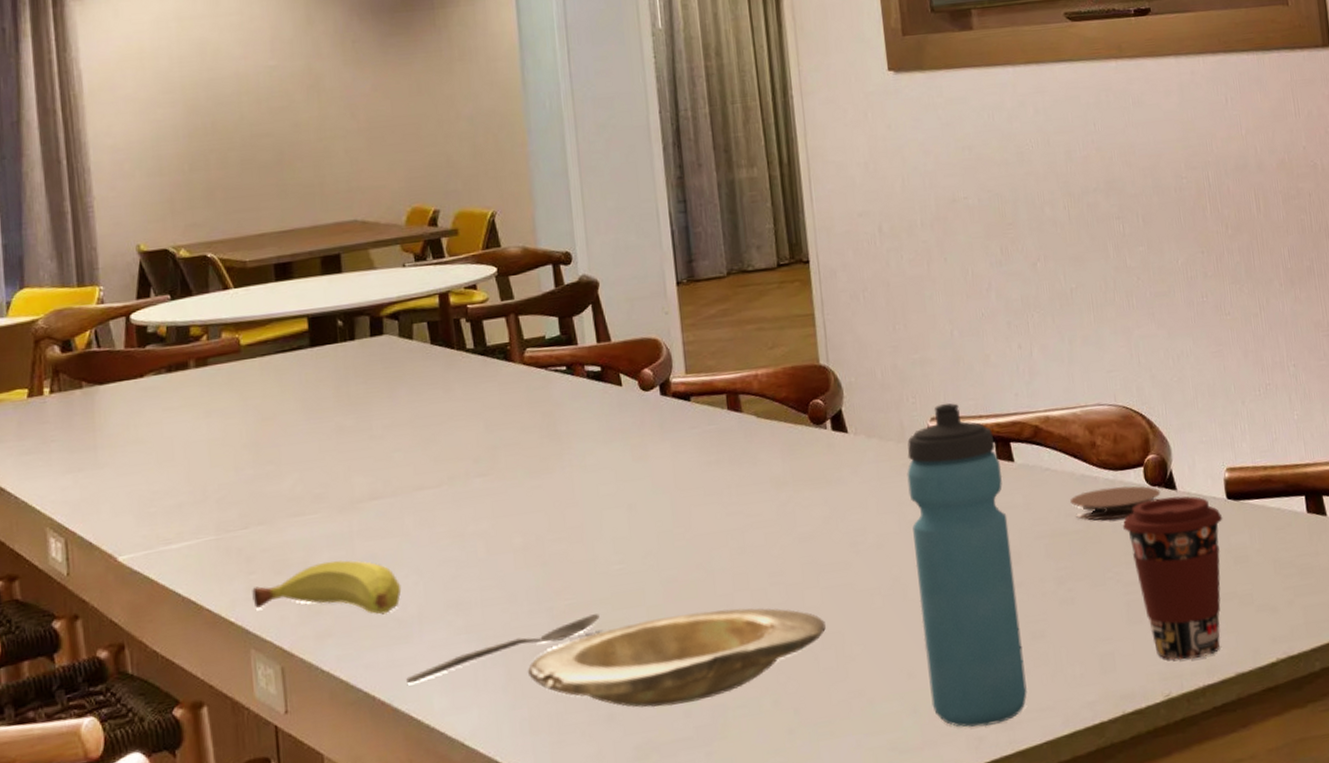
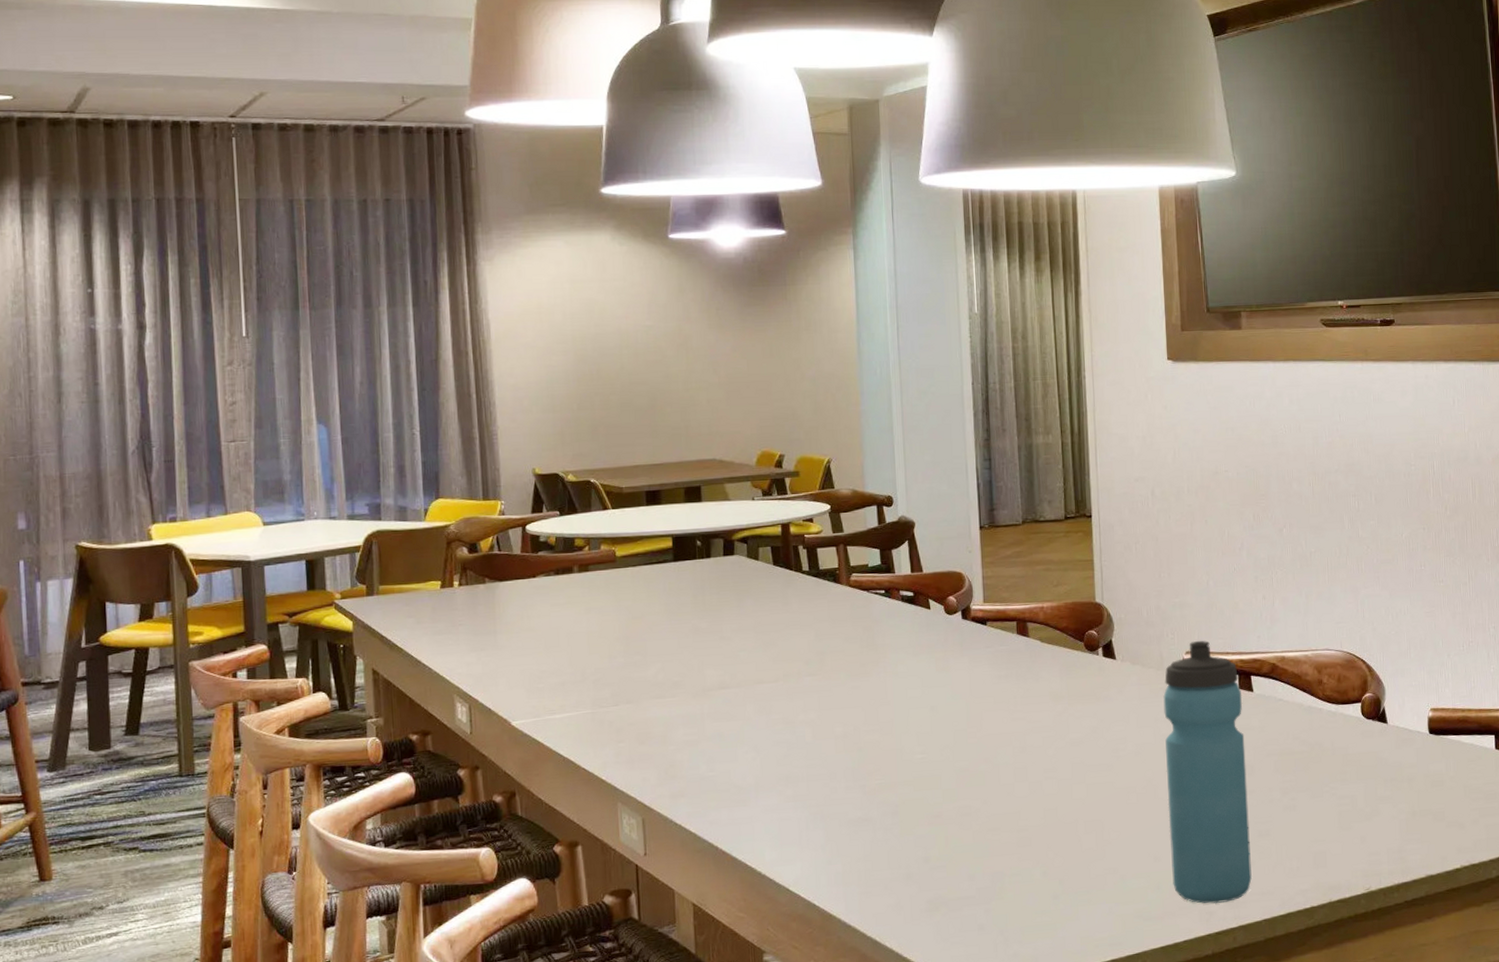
fruit: present [252,560,402,615] -> none [620,736,742,782]
spoon: present [406,614,600,684] -> none [744,793,903,839]
plate: present [527,608,826,708] -> none [842,796,1089,871]
coaster: present [1070,486,1161,521] -> none [1298,717,1374,745]
coffee cup: present [1122,496,1223,660] -> none [1340,728,1425,861]

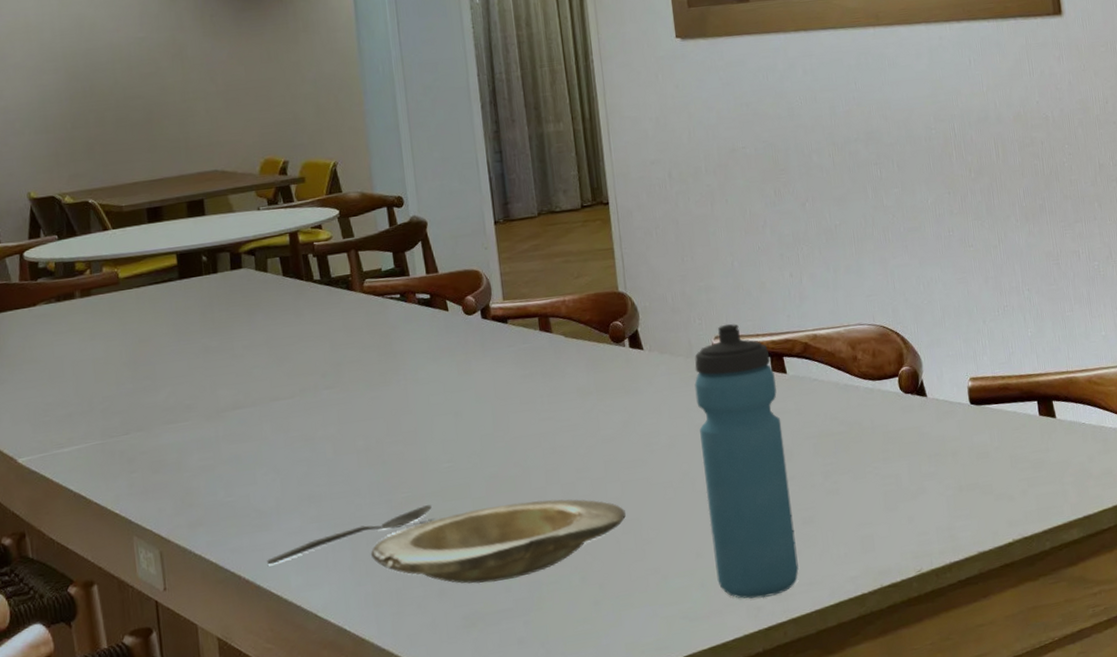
spoon: none [744,793,903,839] -> present [267,505,432,565]
plate: none [842,796,1089,871] -> present [370,499,626,584]

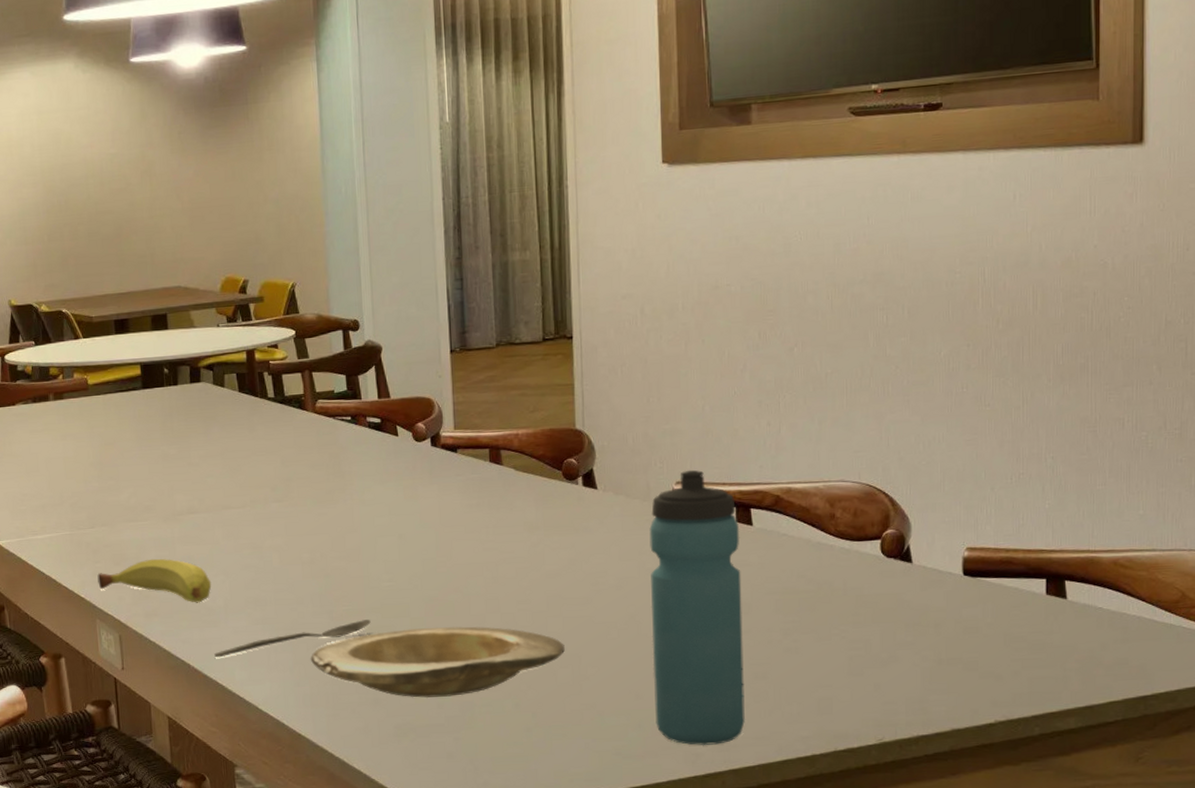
fruit: none [133,460,262,507] -> present [97,558,212,603]

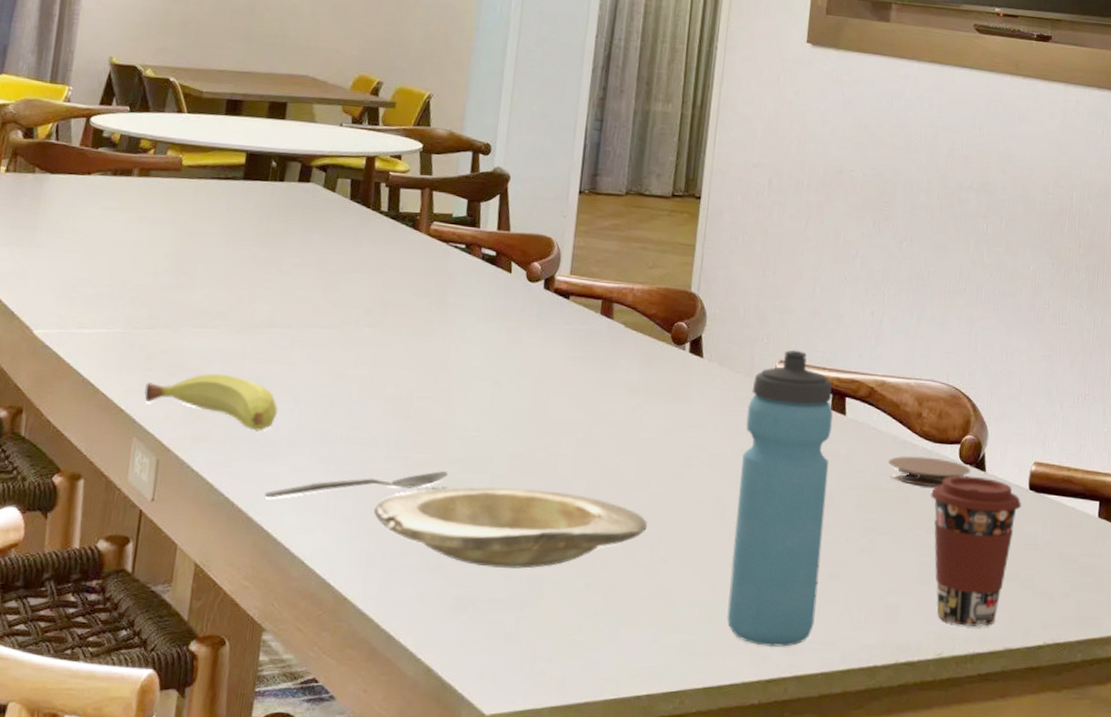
coaster: none [804,555,896,584] -> present [888,456,971,488]
coffee cup: none [853,568,957,712] -> present [930,475,1022,628]

